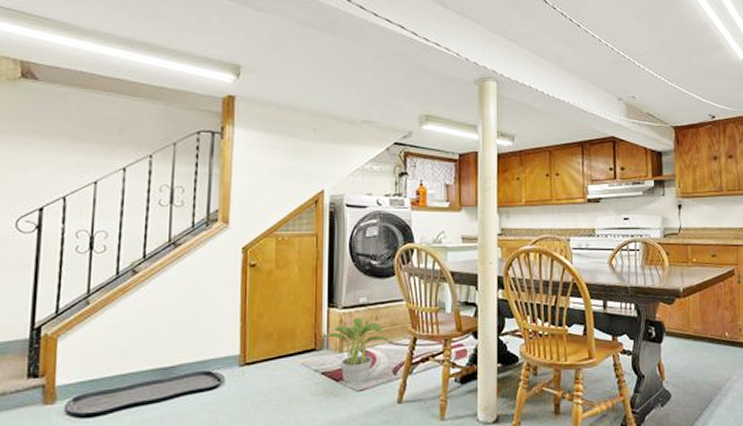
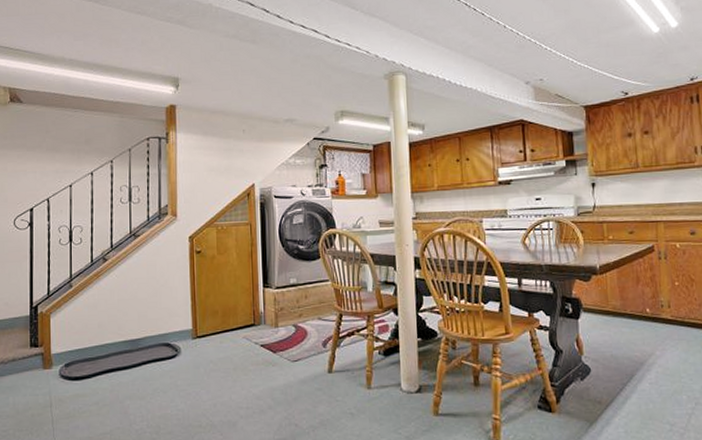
potted plant: present [321,318,391,384] -> none [258,297,319,355]

